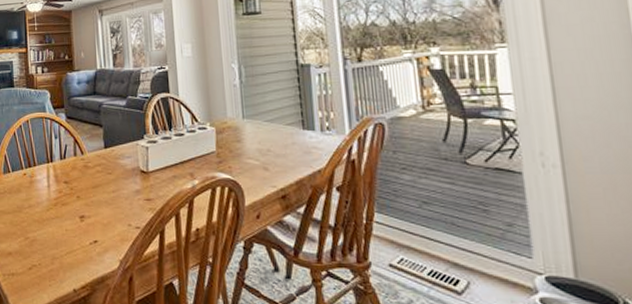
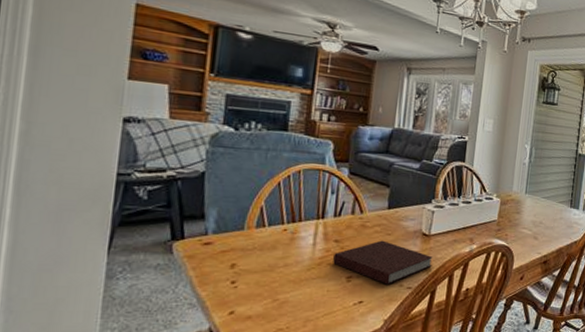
notebook: none [66,180,156,224] -> present [333,240,433,285]

